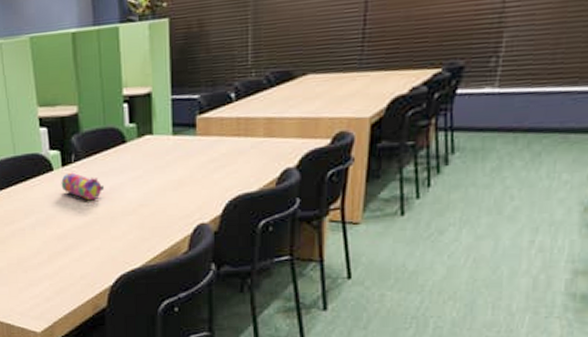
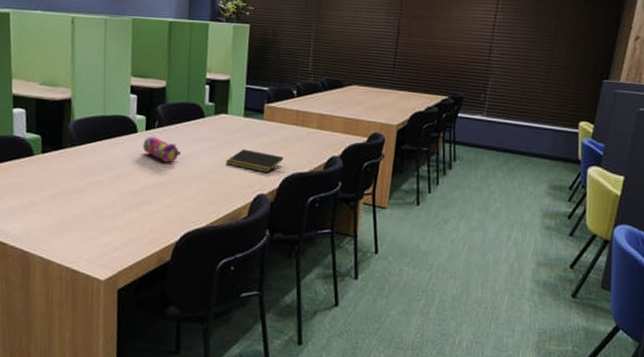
notepad: none [156,173,226,199] -> present [225,149,284,173]

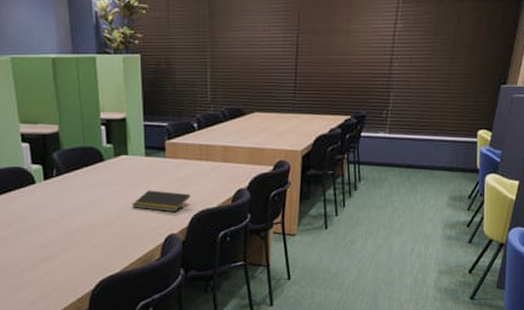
pencil case: present [143,136,181,163] -> none [43,185,84,212]

